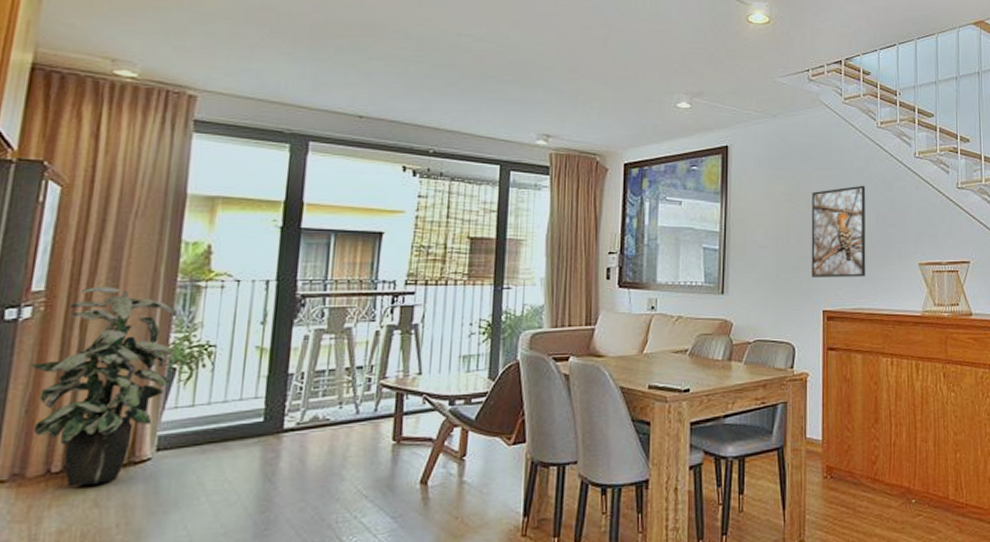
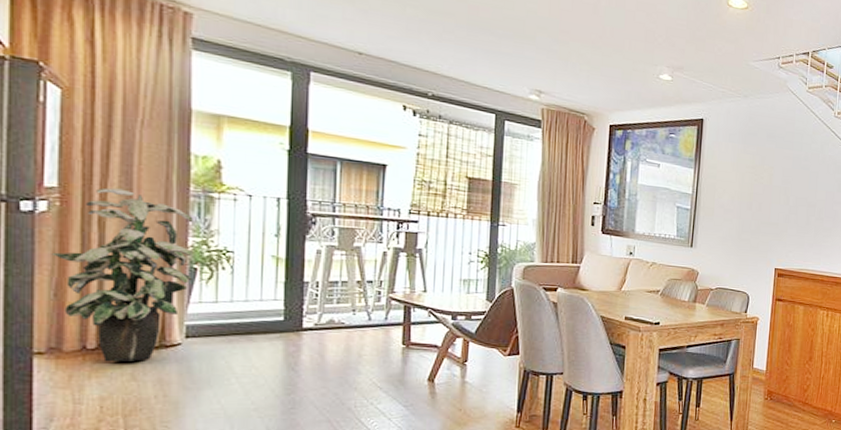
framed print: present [811,185,866,277] -> none [767,166,820,244]

